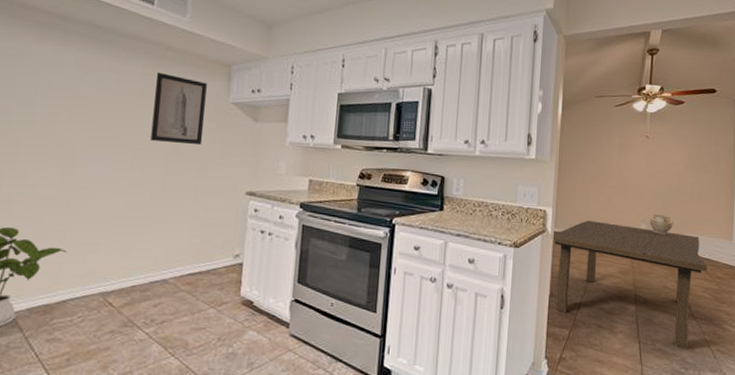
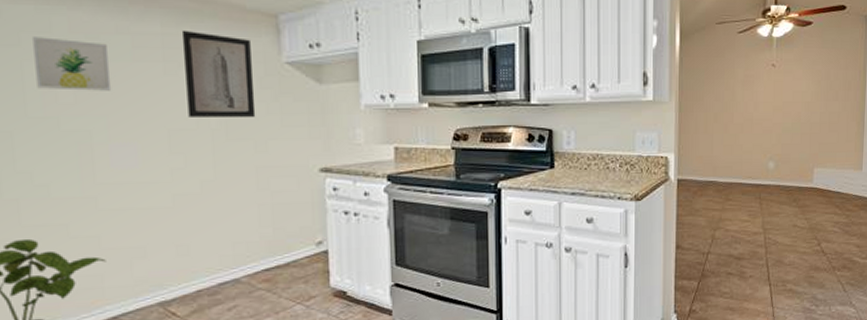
wall art: none [44,69,100,115] -> present [33,37,112,91]
dining table: present [551,220,707,350] -> none [675,163,837,287]
ceramic pot: present [649,214,674,234] -> none [777,150,803,171]

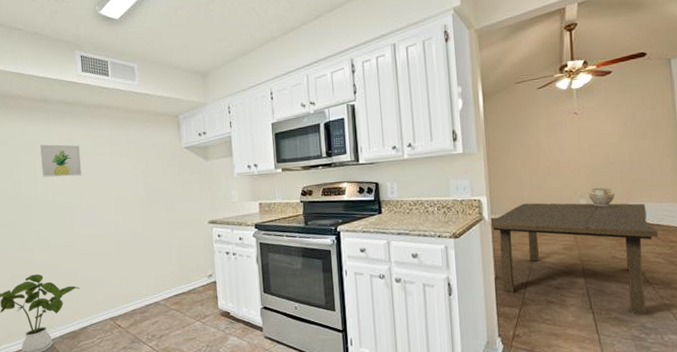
wall art: present [181,30,256,118] -> none [121,131,167,190]
dining table: none [675,163,837,287] -> present [489,203,658,316]
ceramic pot: none [777,150,803,171] -> present [588,187,616,207]

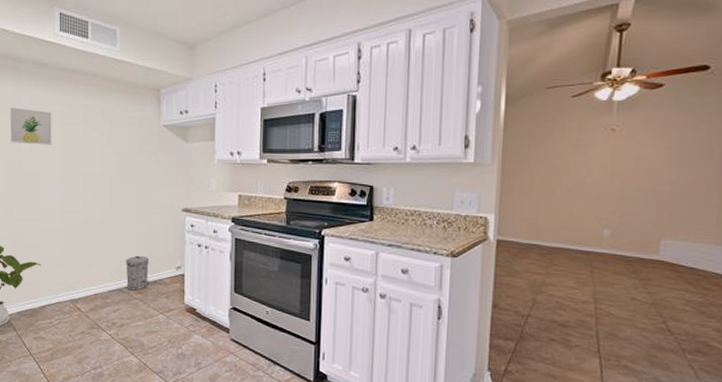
trash can: none [160,268,183,302] -> present [126,255,149,291]
dining table: present [489,203,658,316] -> none [494,227,690,368]
ceramic pot: present [588,187,616,207] -> none [614,218,647,240]

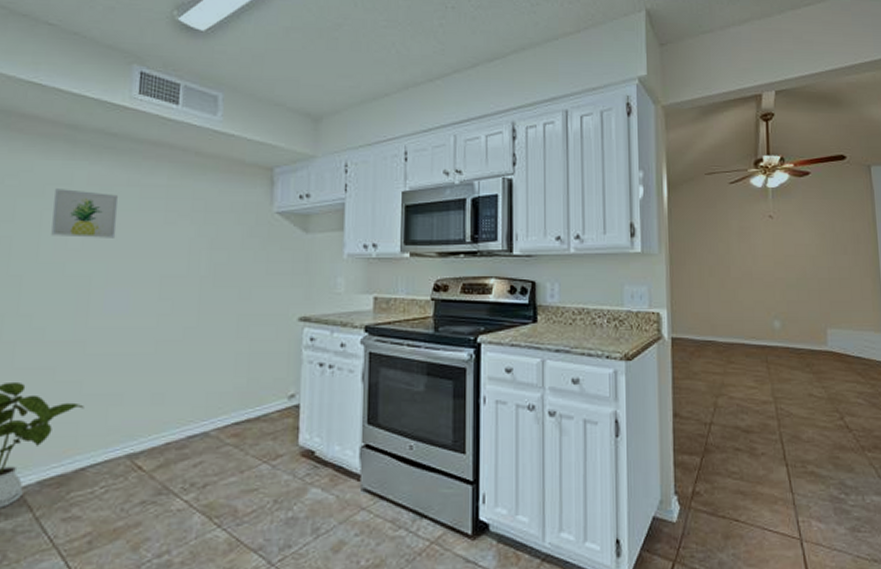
trash can: present [126,255,149,291] -> none [215,383,250,433]

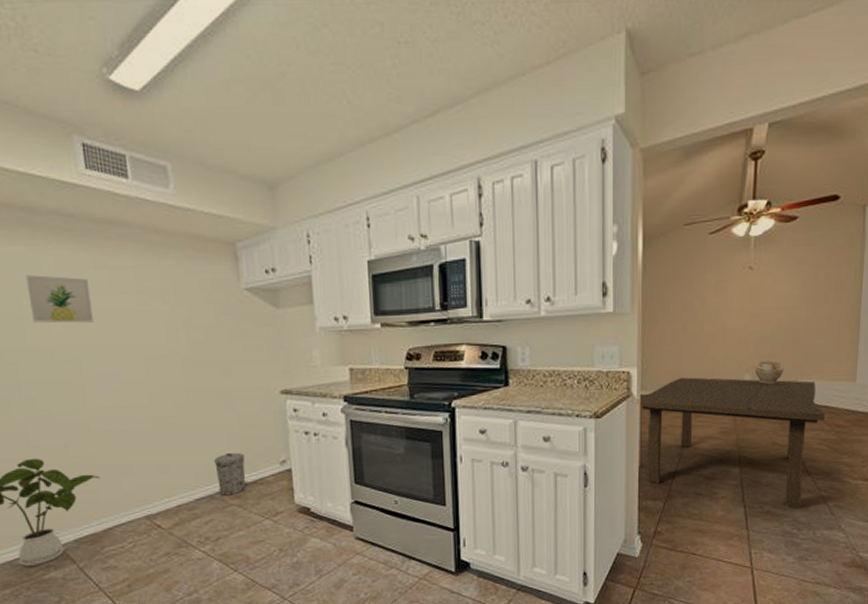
trash can: none [215,383,250,433] -> present [214,452,246,496]
dining table: none [669,321,858,471] -> present [638,377,825,510]
ceramic pot: none [783,308,813,331] -> present [754,360,785,384]

